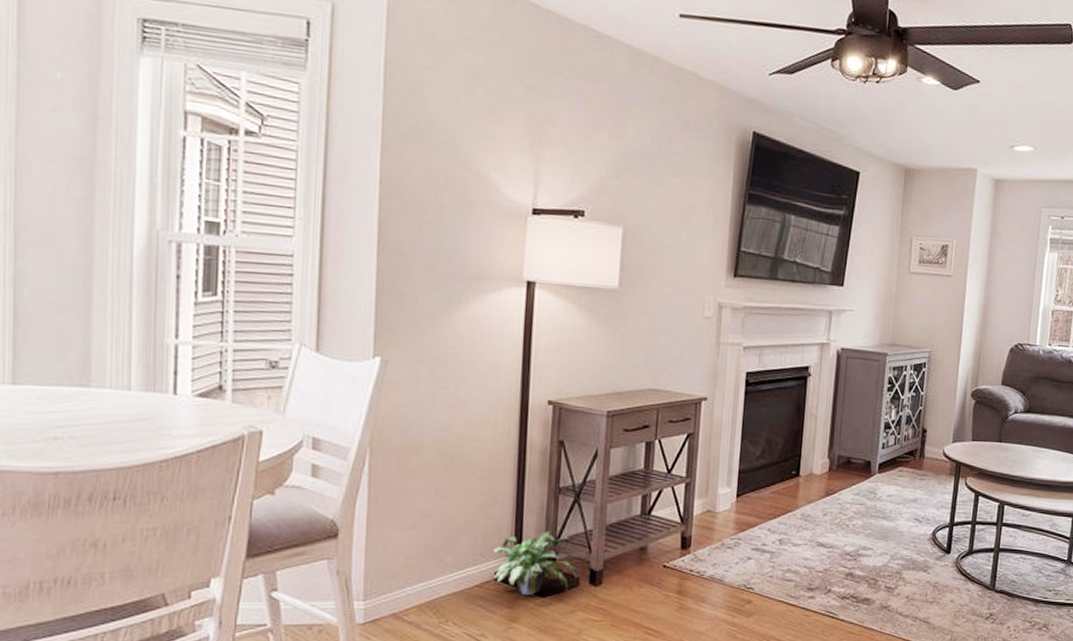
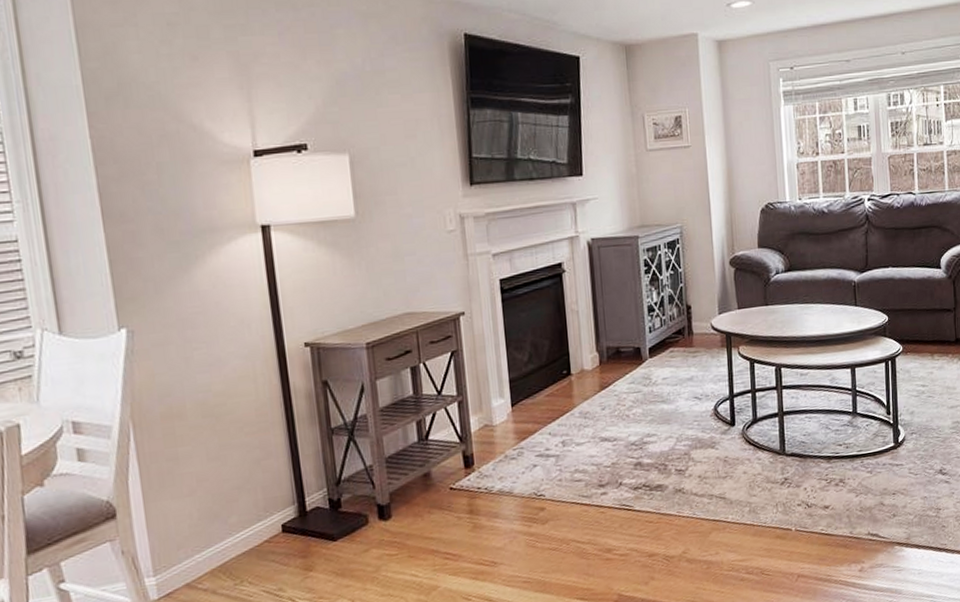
potted plant: present [493,531,578,595] -> none [275,474,366,543]

